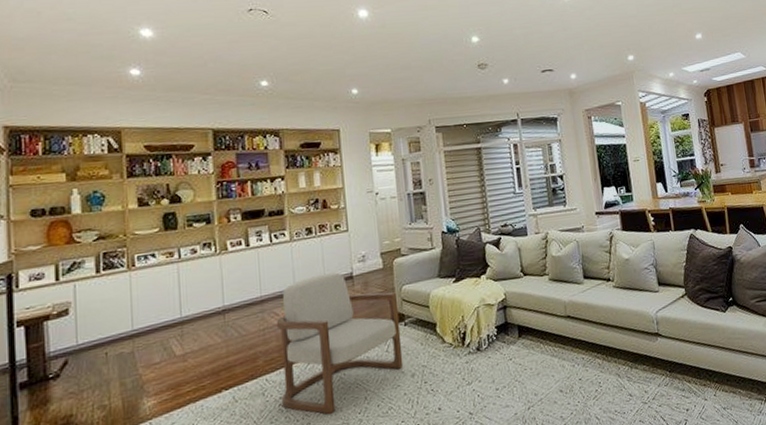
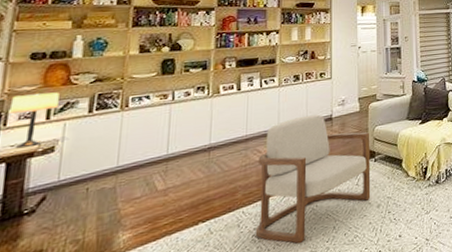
table lamp: none [19,251,65,312] -> present [8,92,60,149]

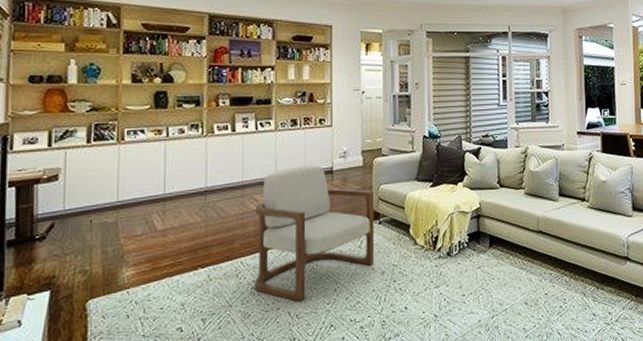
table lamp: present [8,92,60,149] -> none [14,118,59,174]

